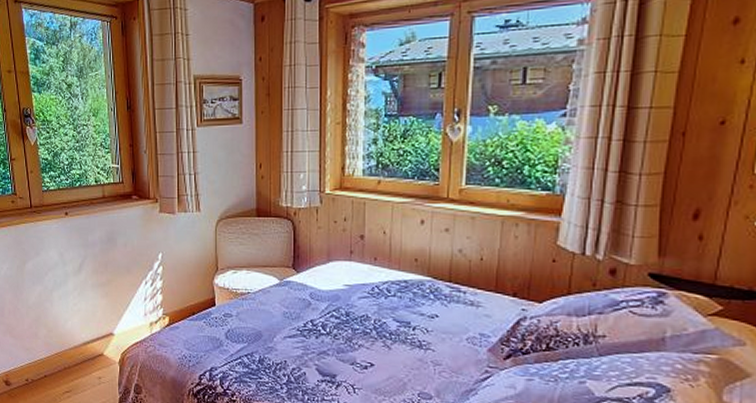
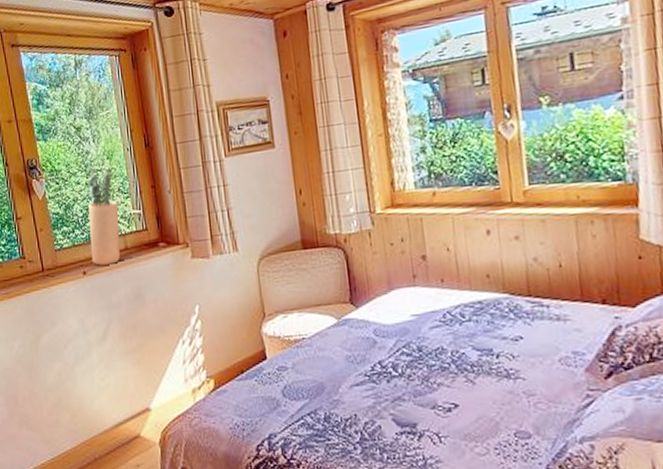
vase: none [73,118,100,209] -> present [88,160,121,266]

